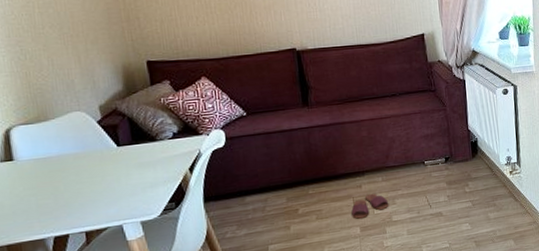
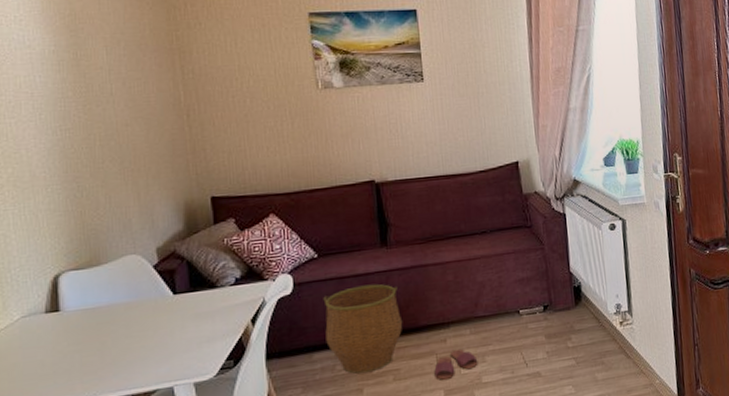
basket: none [253,138,324,214] -> present [323,284,403,374]

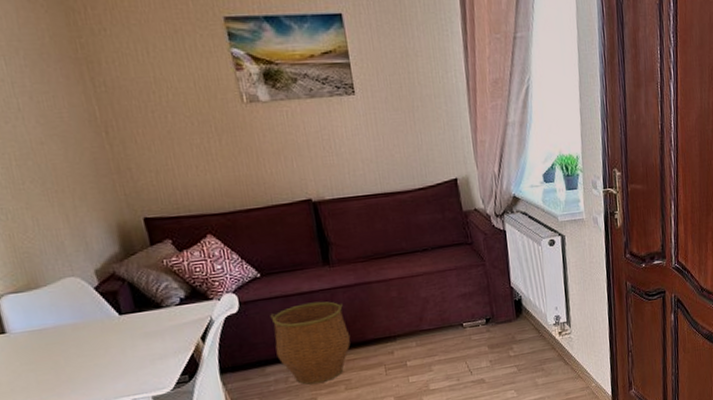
slippers: present [434,348,478,380] -> none [383,359,425,388]

